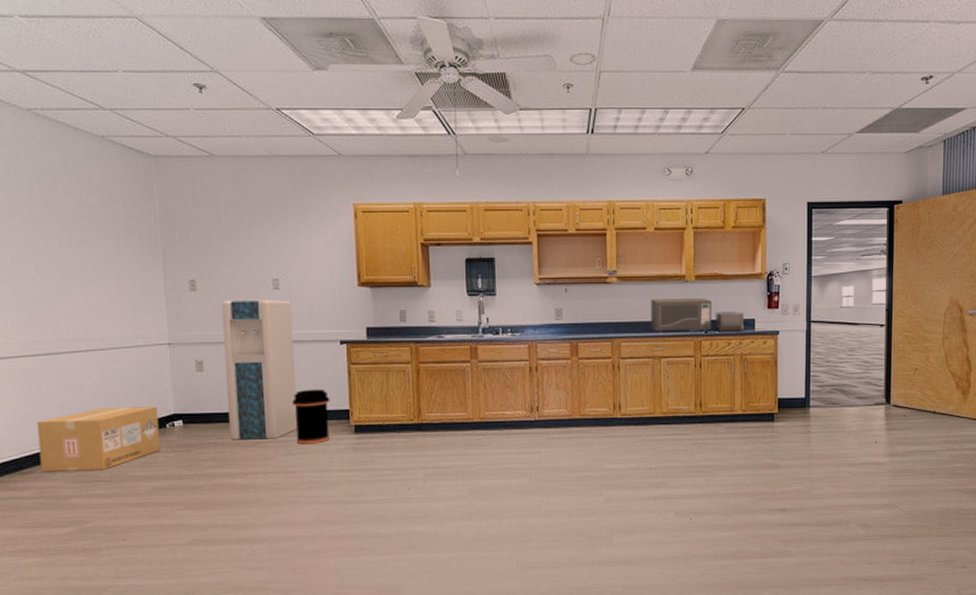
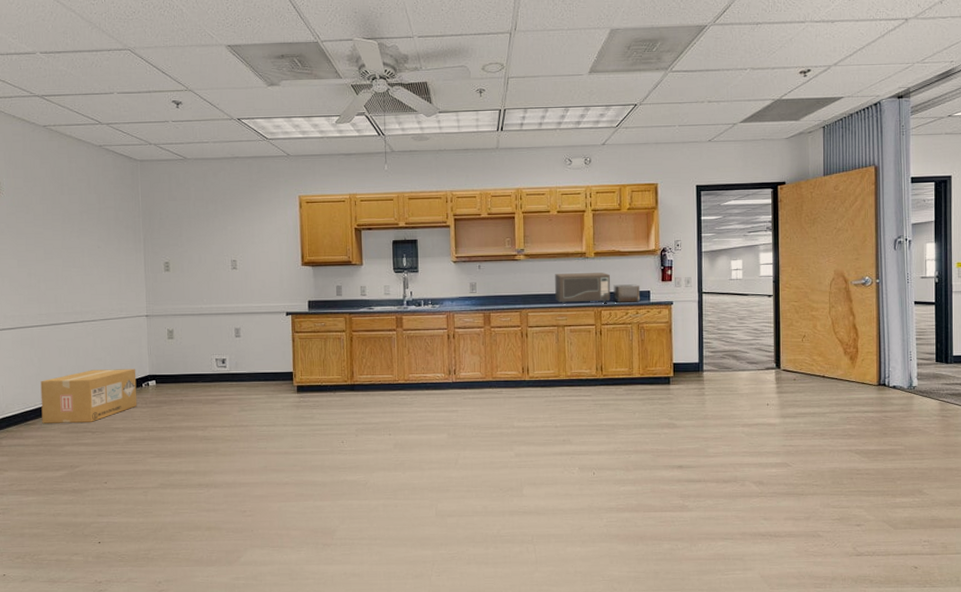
water cooler: present [221,299,298,441] -> none [189,277,250,398]
trash can: present [292,389,330,445] -> none [246,354,277,402]

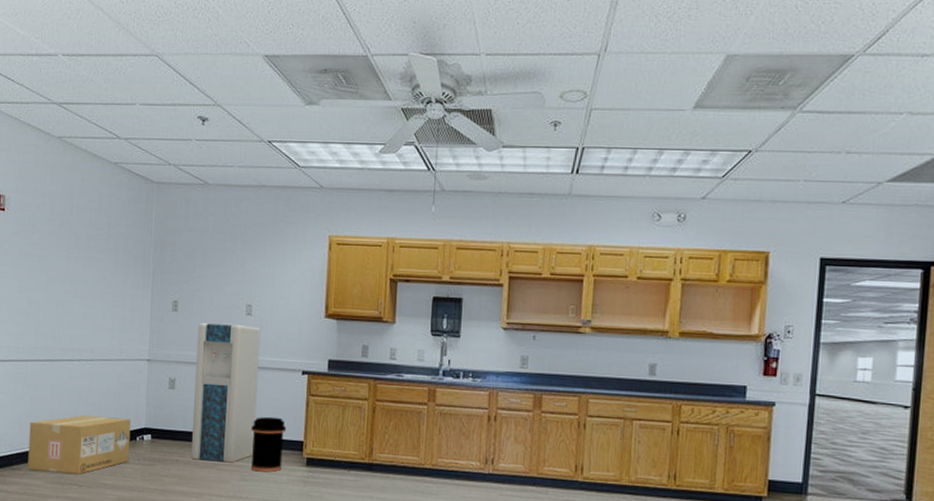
water cooler: none [189,277,250,398] -> present [191,322,261,463]
trash can: none [246,354,277,402] -> present [251,416,287,473]
microwave: present [555,272,610,304] -> none [625,354,697,396]
toaster: present [613,284,641,304] -> none [697,374,735,400]

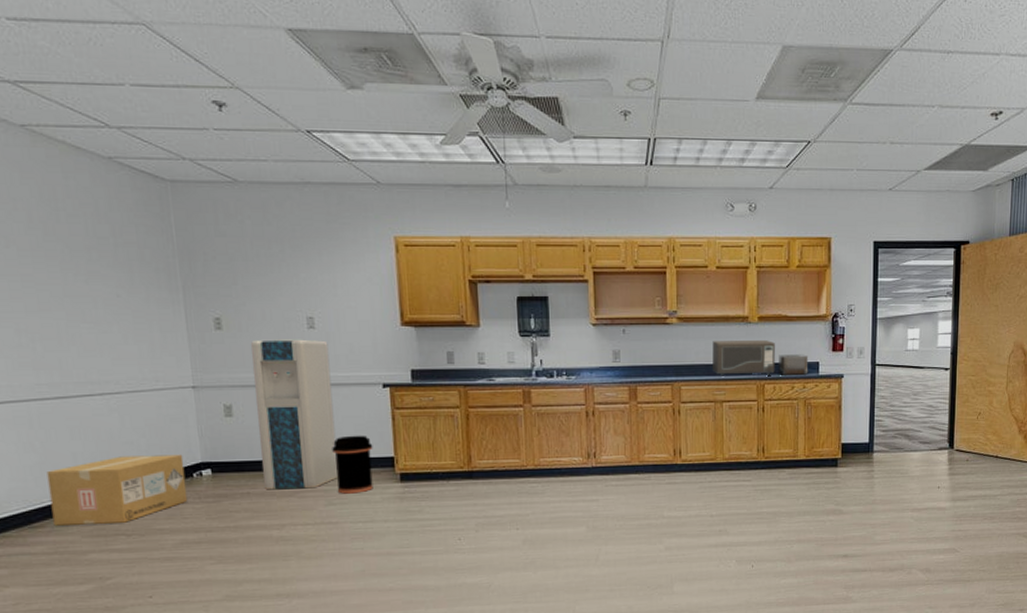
microwave: none [625,354,697,396] -> present [712,339,775,376]
toaster: none [697,374,735,400] -> present [777,354,809,376]

